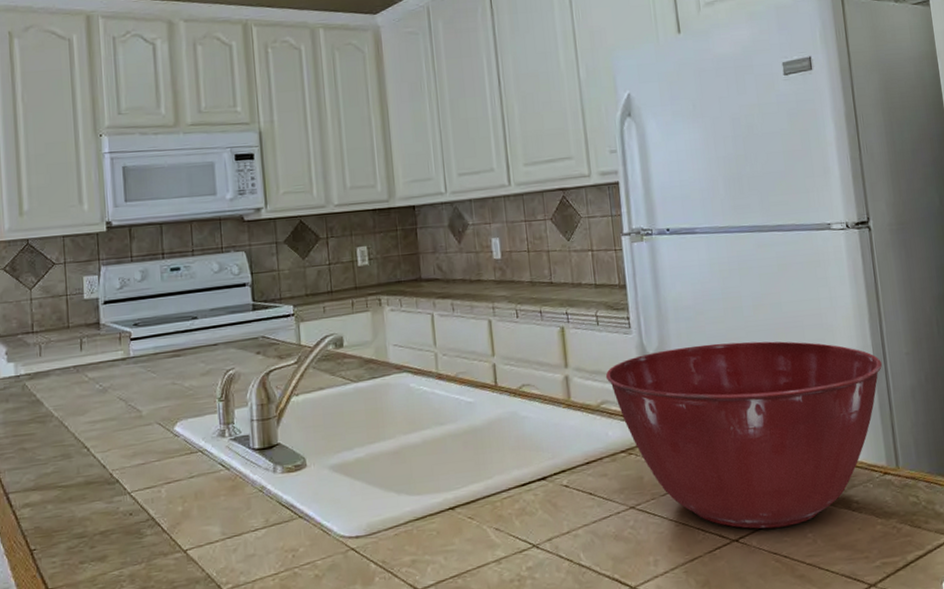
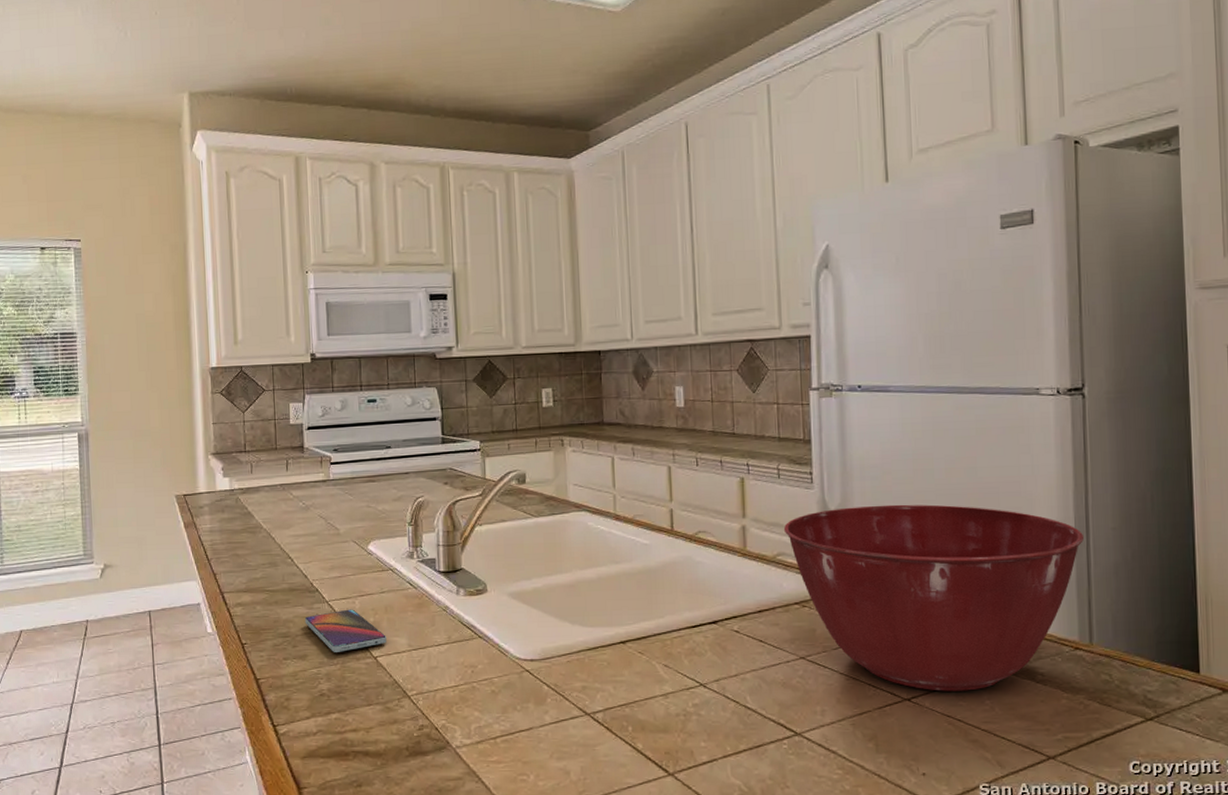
smartphone: none [103,499,197,550] -> present [304,609,387,652]

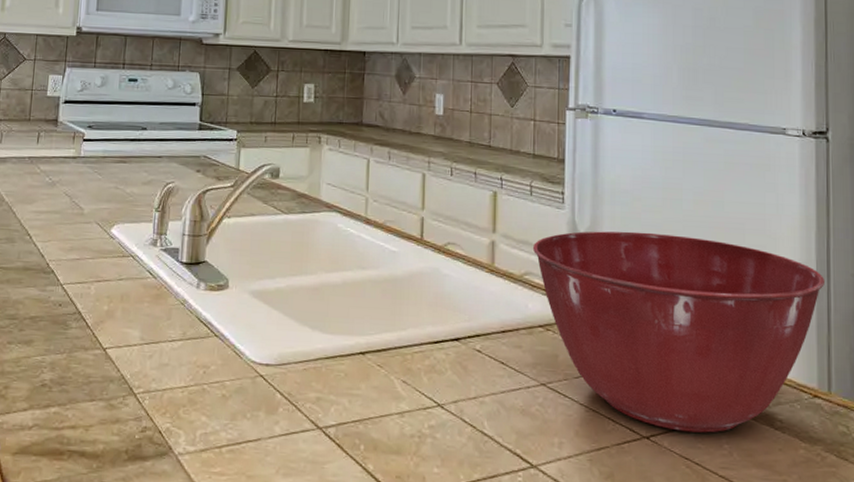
smartphone: present [304,609,387,652] -> none [35,294,119,340]

